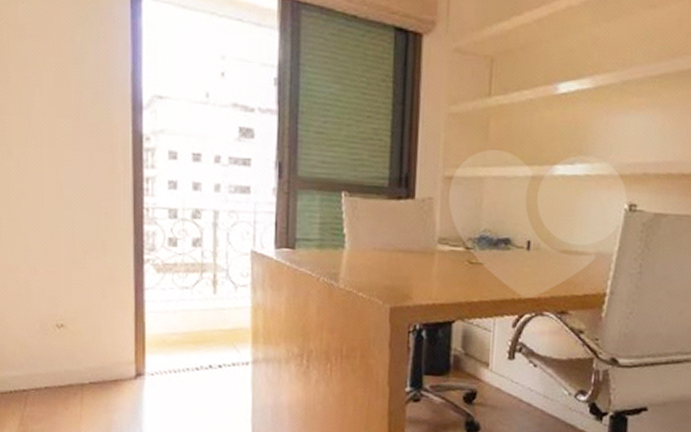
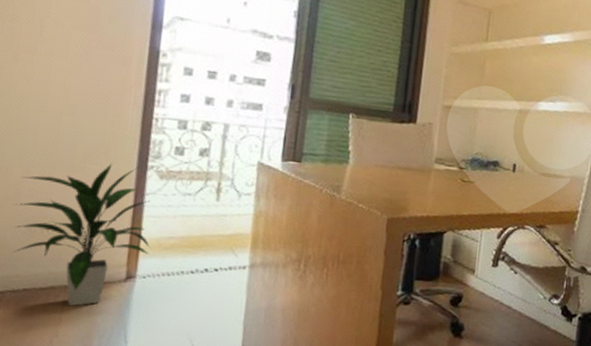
indoor plant: none [27,258,154,404] -> present [14,163,151,307]

